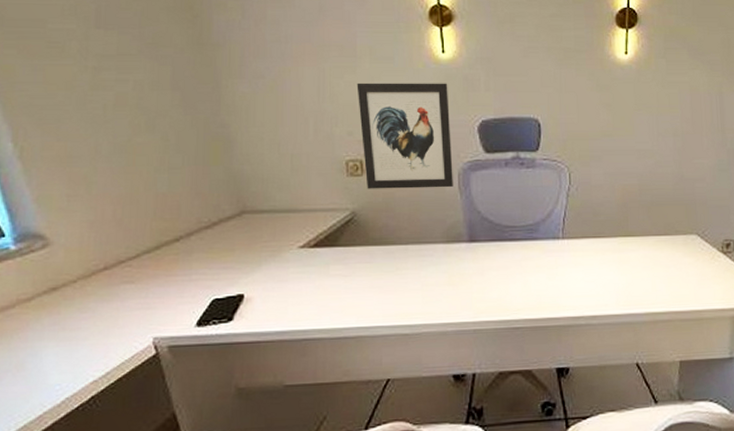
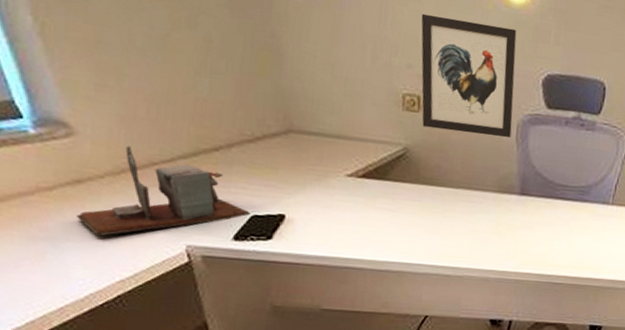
desk organizer: none [52,248,211,339] -> present [75,146,251,236]

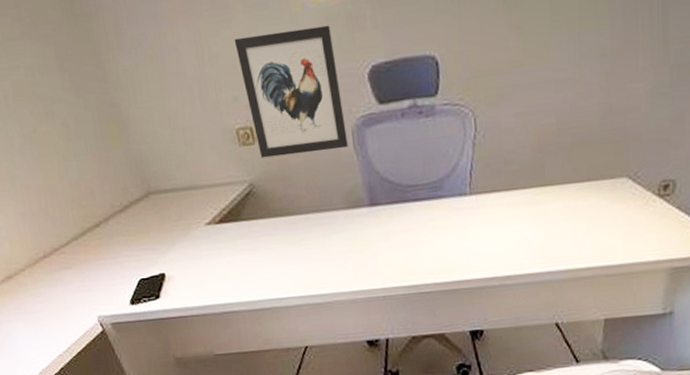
desk organizer: present [75,146,251,236] -> none [15,238,138,320]

